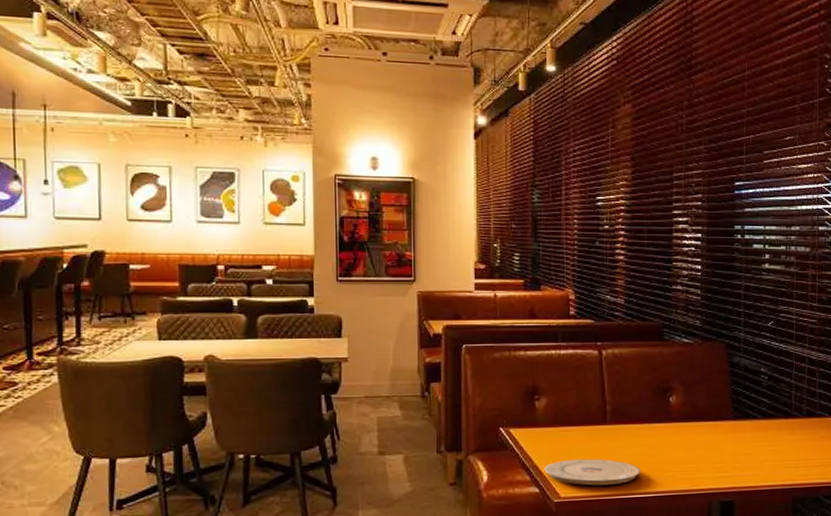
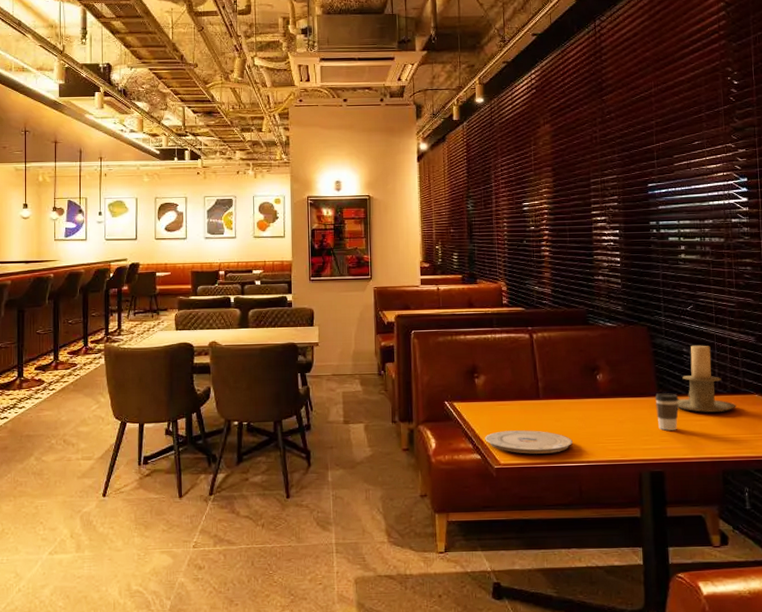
coffee cup: none [729,416,754,457] -> present [654,393,679,431]
candle holder: none [752,364,811,437] -> present [677,345,736,413]

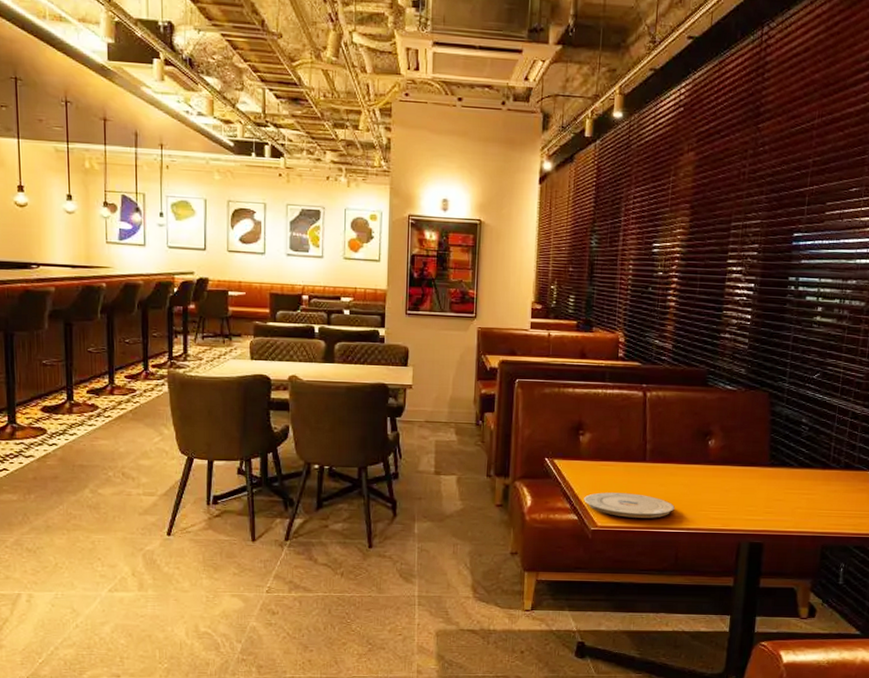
coffee cup: present [654,393,679,431] -> none [764,464,790,503]
candle holder: present [677,345,736,413] -> none [787,416,847,487]

